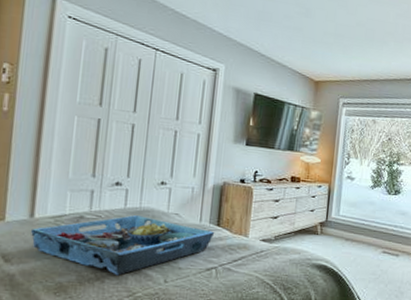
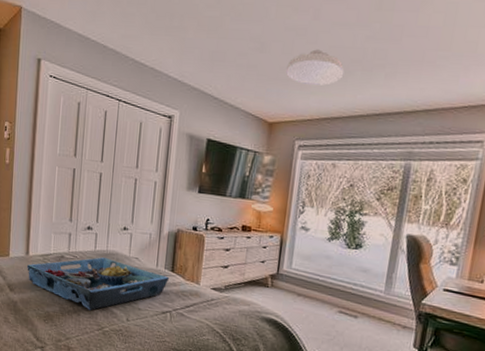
ceiling light: none [330,20,380,52] -> present [286,49,345,85]

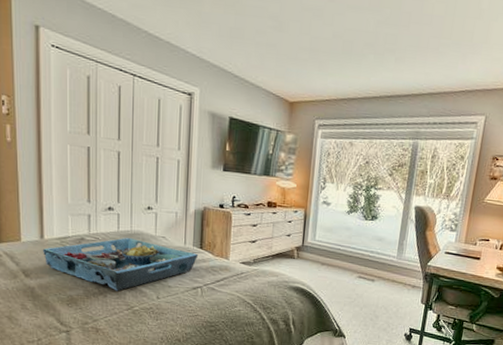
ceiling light: present [286,49,345,85] -> none [304,31,359,67]

